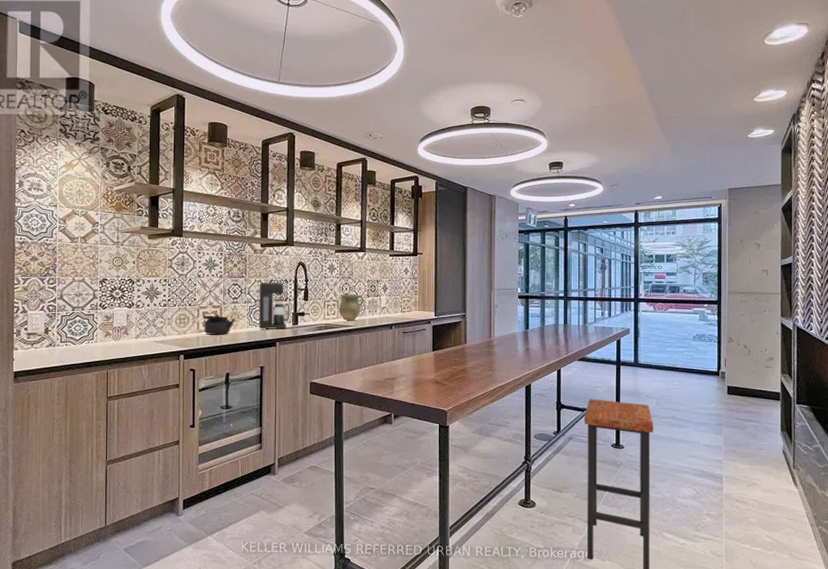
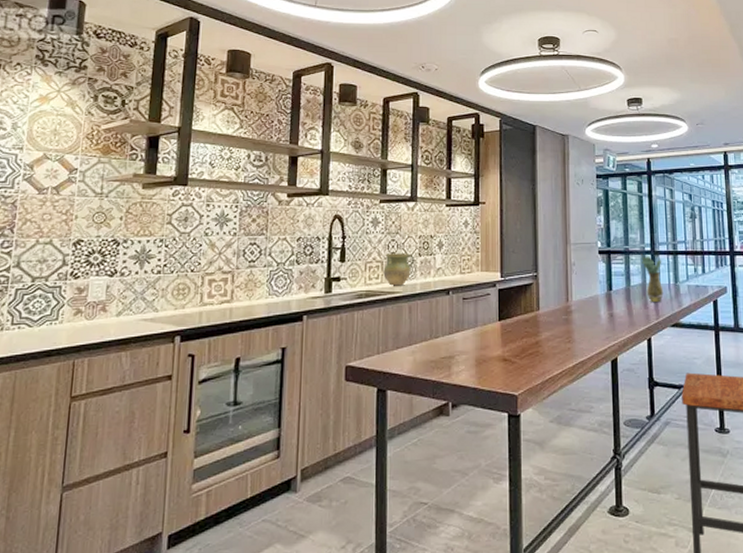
kettle: present [203,314,235,335] -> none [208,282,251,309]
coffee maker: present [258,283,290,330] -> none [281,241,322,300]
vase: none [554,299,574,341] -> present [640,254,664,303]

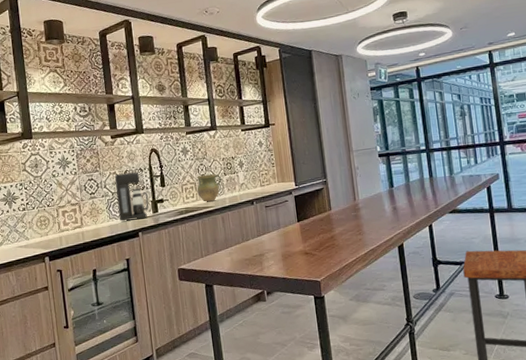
coffee maker: none [281,241,322,300] -> present [114,172,149,222]
vase: present [640,254,664,303] -> none [416,153,441,194]

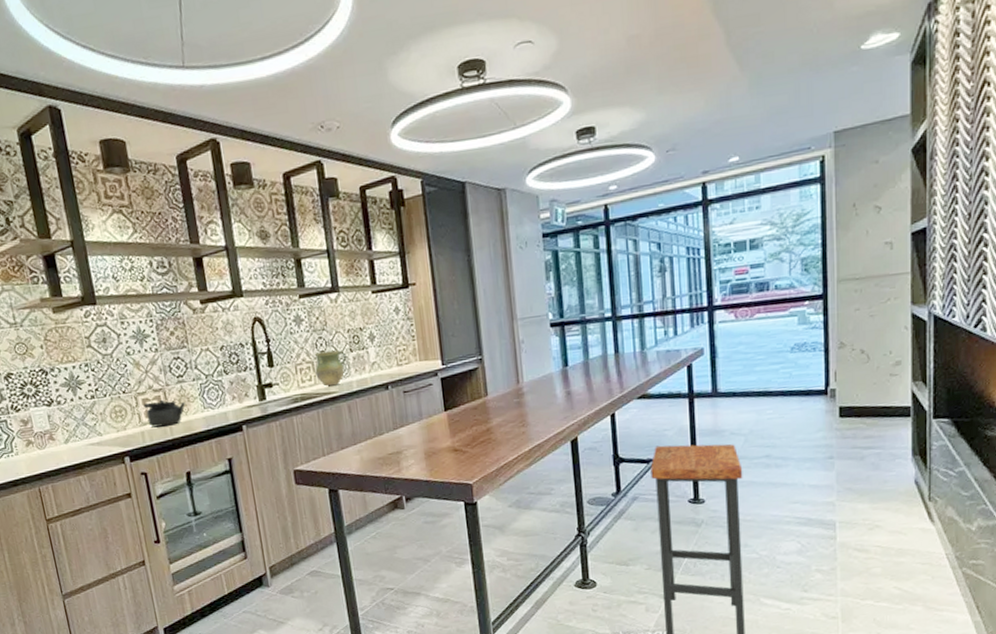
kettle: none [63,211,95,234] -> present [143,399,186,428]
coffee maker: present [114,172,149,222] -> none [207,348,254,412]

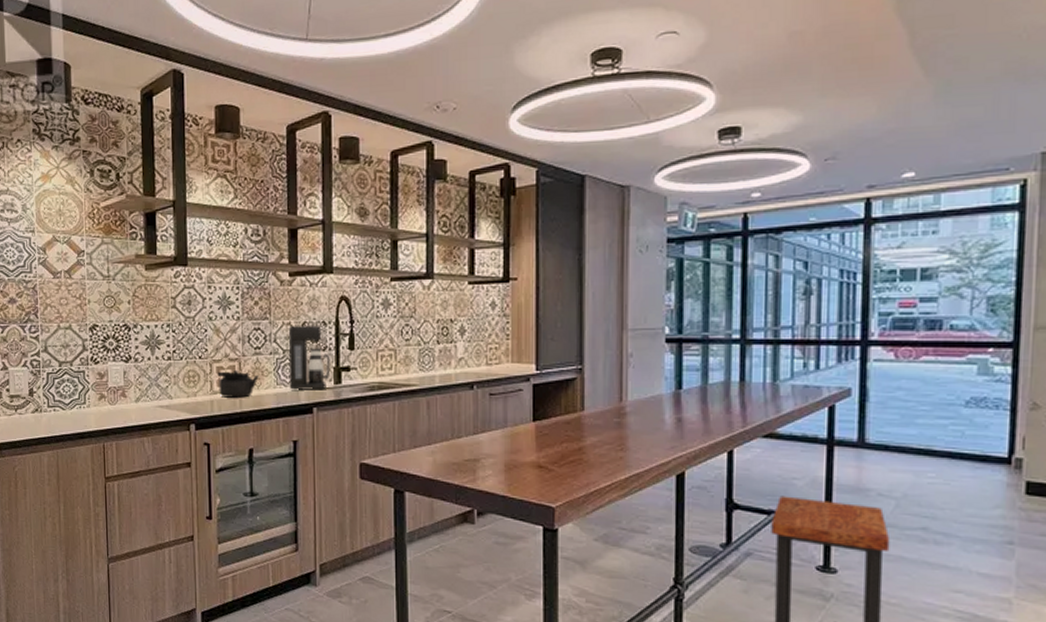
coffee maker: none [207,348,254,412] -> present [288,326,331,390]
ceramic jug: present [314,350,347,387] -> none [397,340,433,378]

